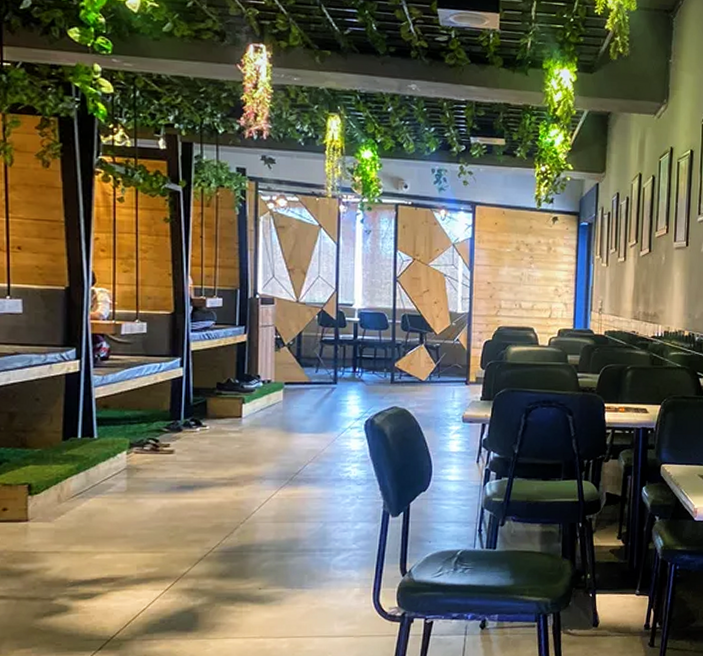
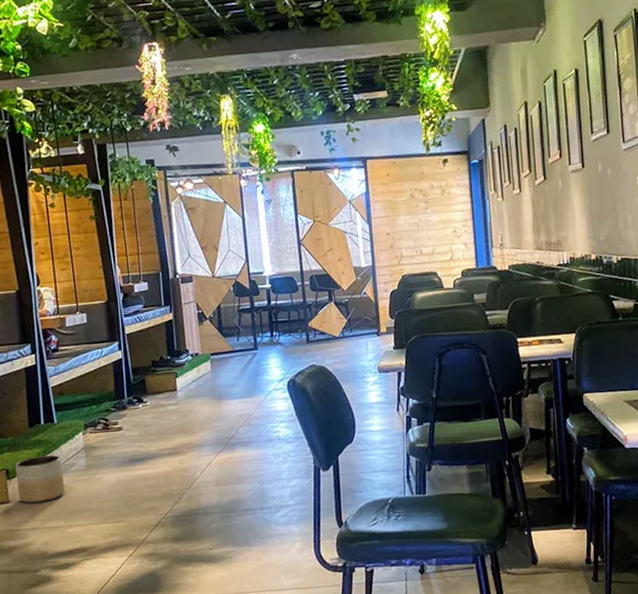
planter: none [41,473,99,524] -> present [15,455,66,503]

